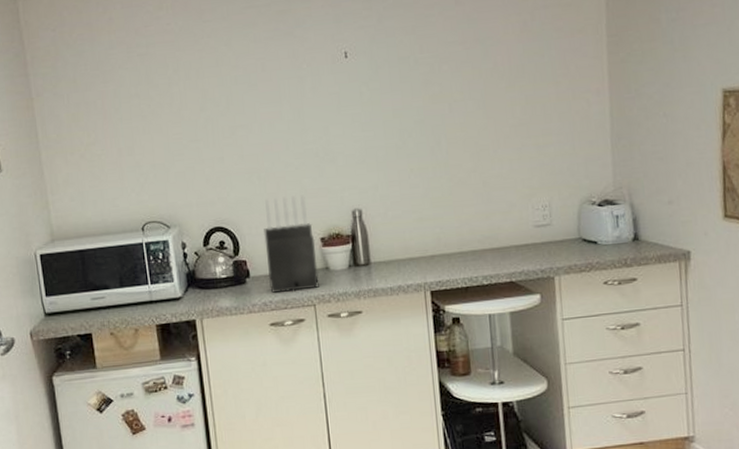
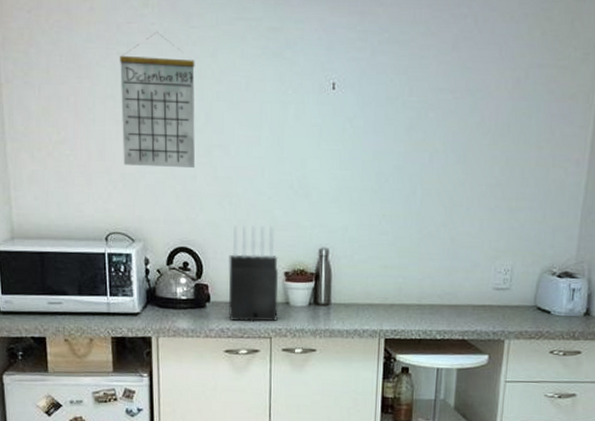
calendar: none [141,30,222,156] -> present [120,31,196,168]

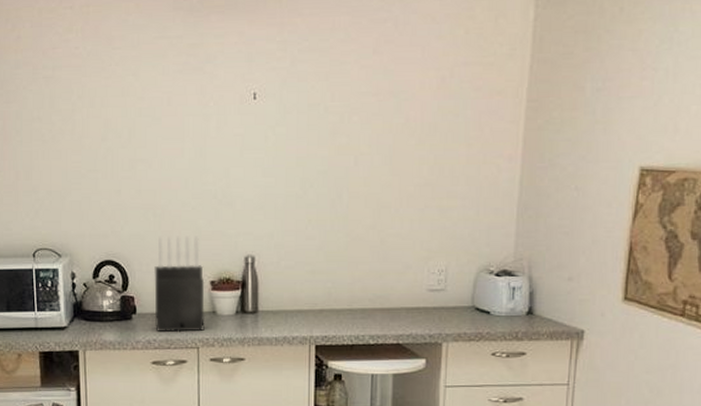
calendar: present [120,31,196,168] -> none [46,54,120,183]

